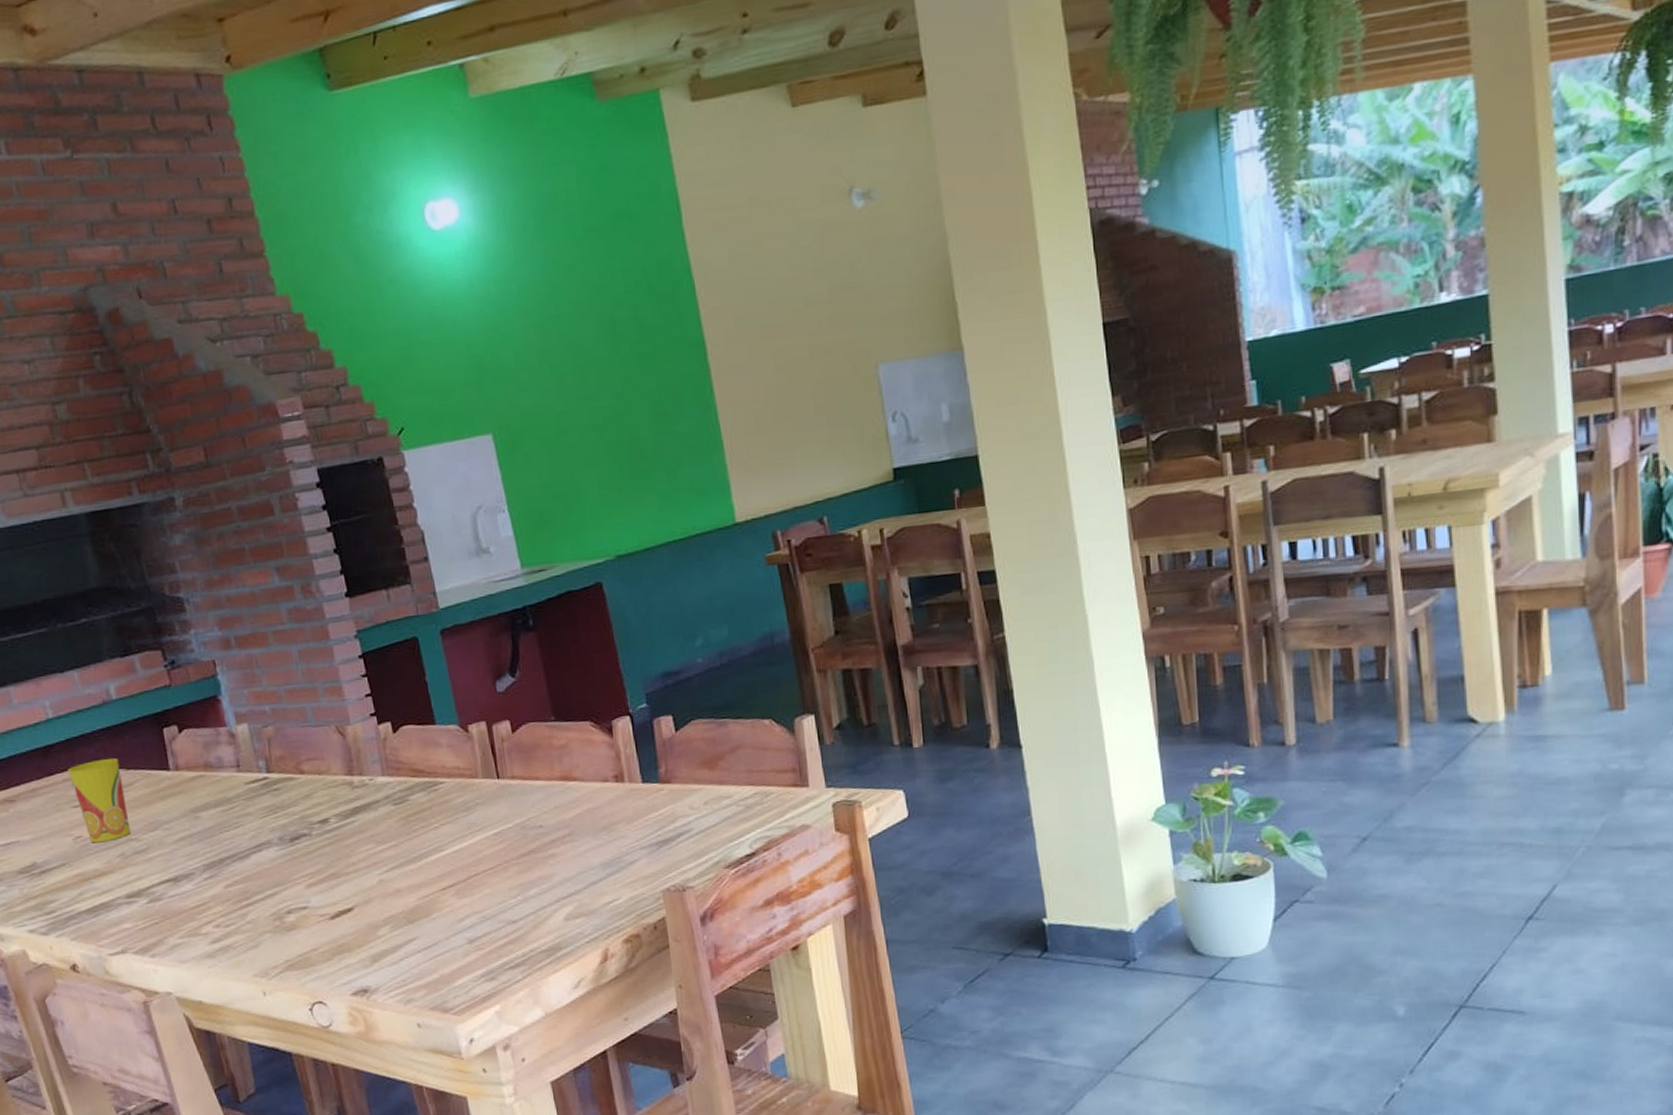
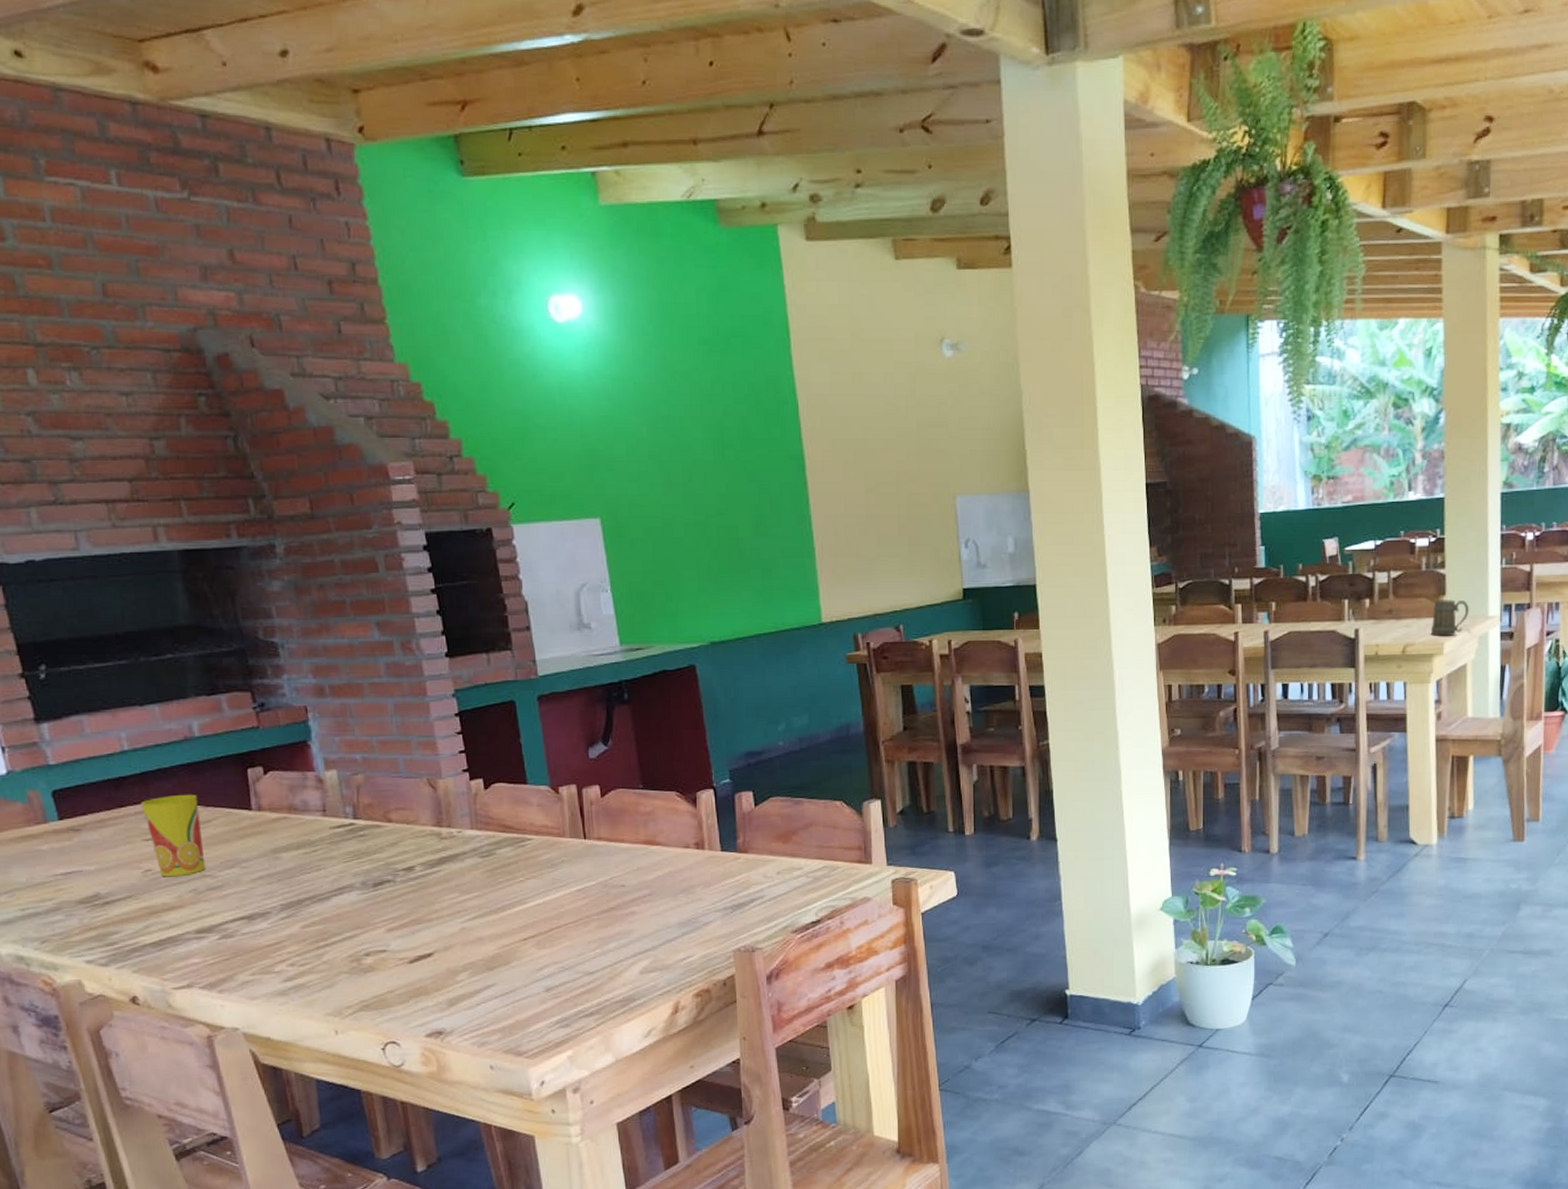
beer mug: none [1479,418,1531,465] -> present [1430,599,1469,636]

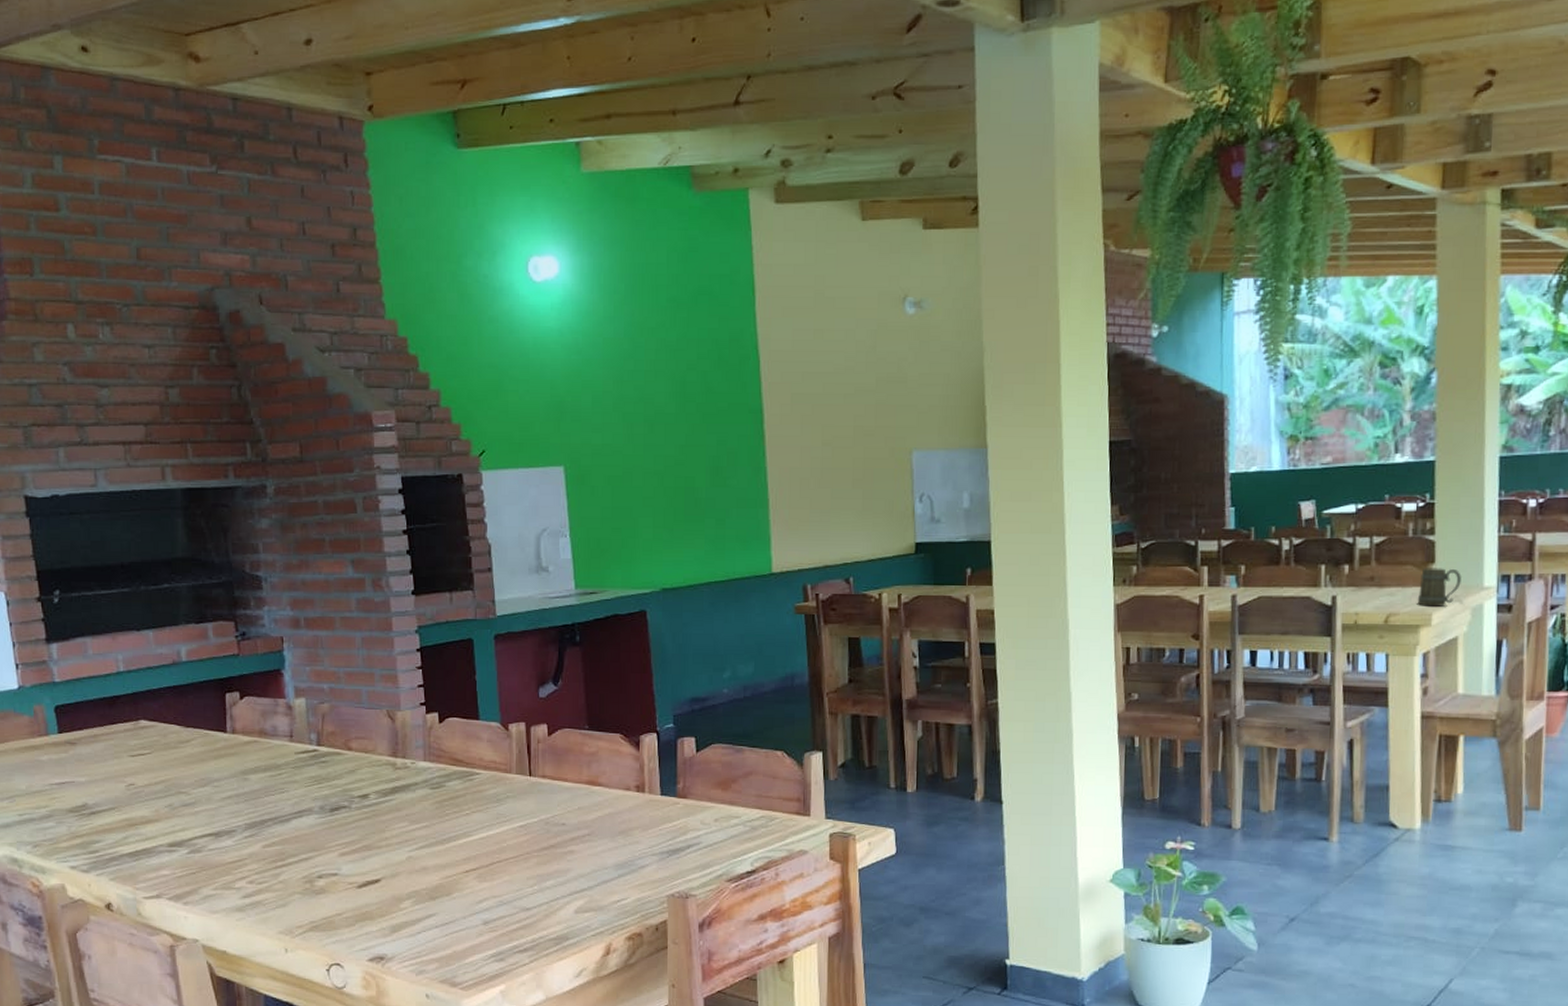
cup: present [140,794,206,877] -> none [130,714,182,792]

